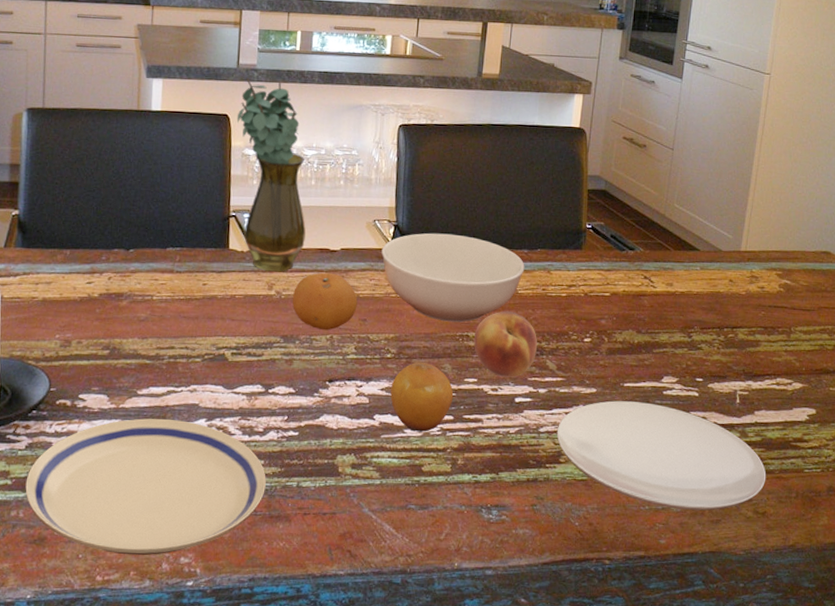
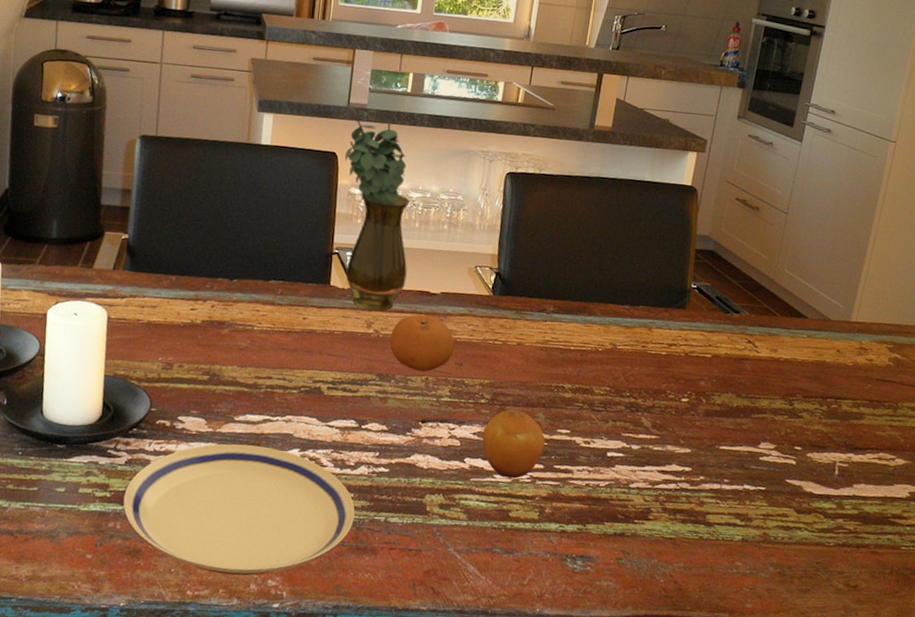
bowl: present [381,233,525,323] -> none [481,282,626,373]
fruit: present [474,311,538,378] -> none [569,365,634,432]
plate: present [556,400,767,511] -> none [647,462,861,580]

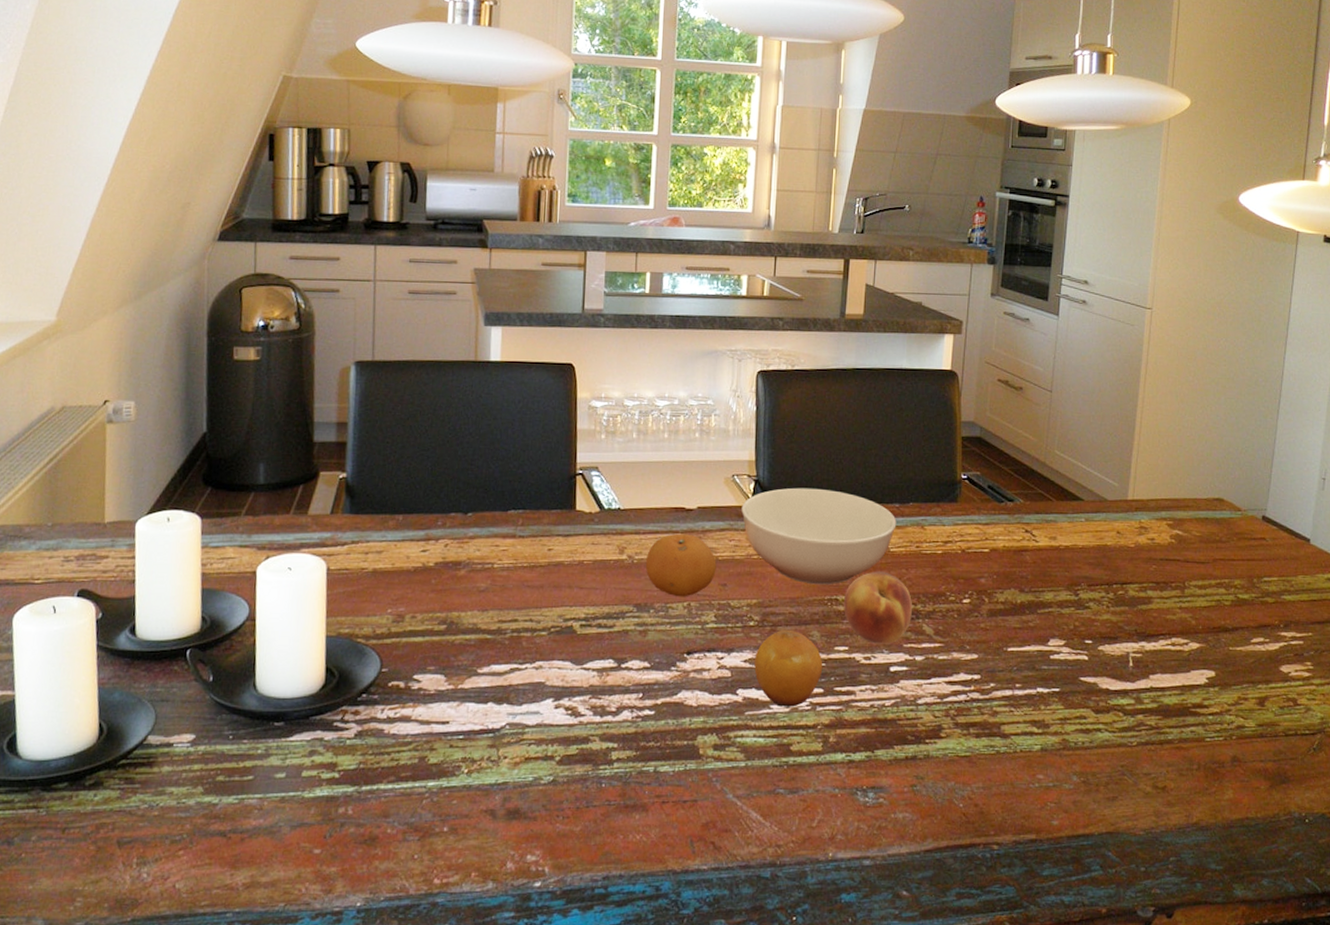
plate: present [123,444,355,576] -> none [354,699,620,854]
vase: present [344,116,410,311] -> none [582,323,660,534]
bowl: none [481,282,626,373] -> present [741,487,897,585]
fruit: none [569,365,634,432] -> present [844,571,913,644]

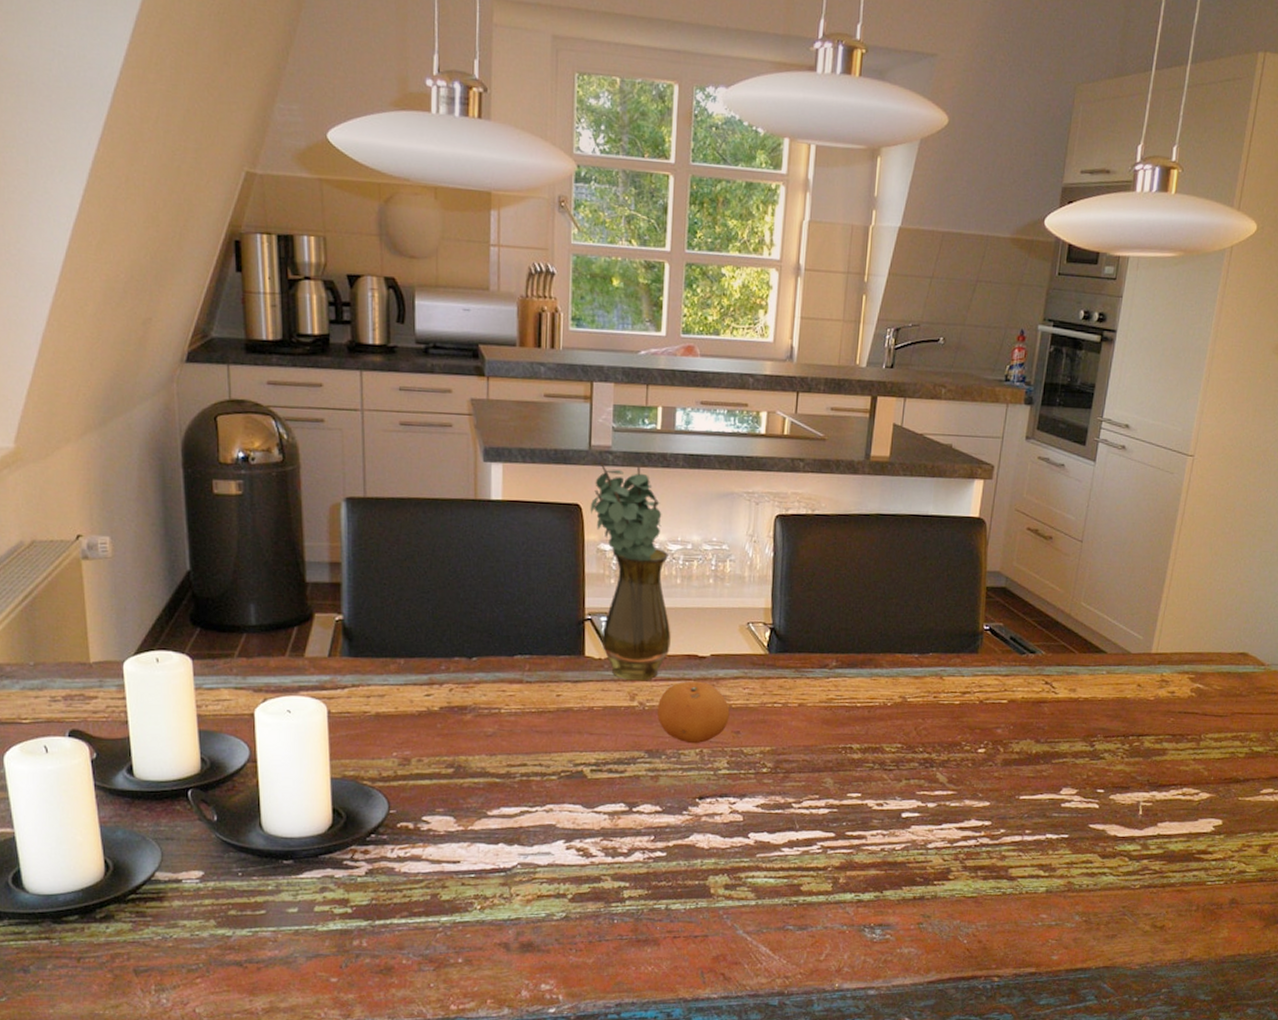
vase: none [582,323,660,534] -> present [590,461,672,681]
bowl: present [741,487,897,585] -> none [756,636,915,734]
fruit: present [754,629,823,707] -> none [766,776,835,850]
fruit: present [844,571,913,644] -> none [858,721,928,792]

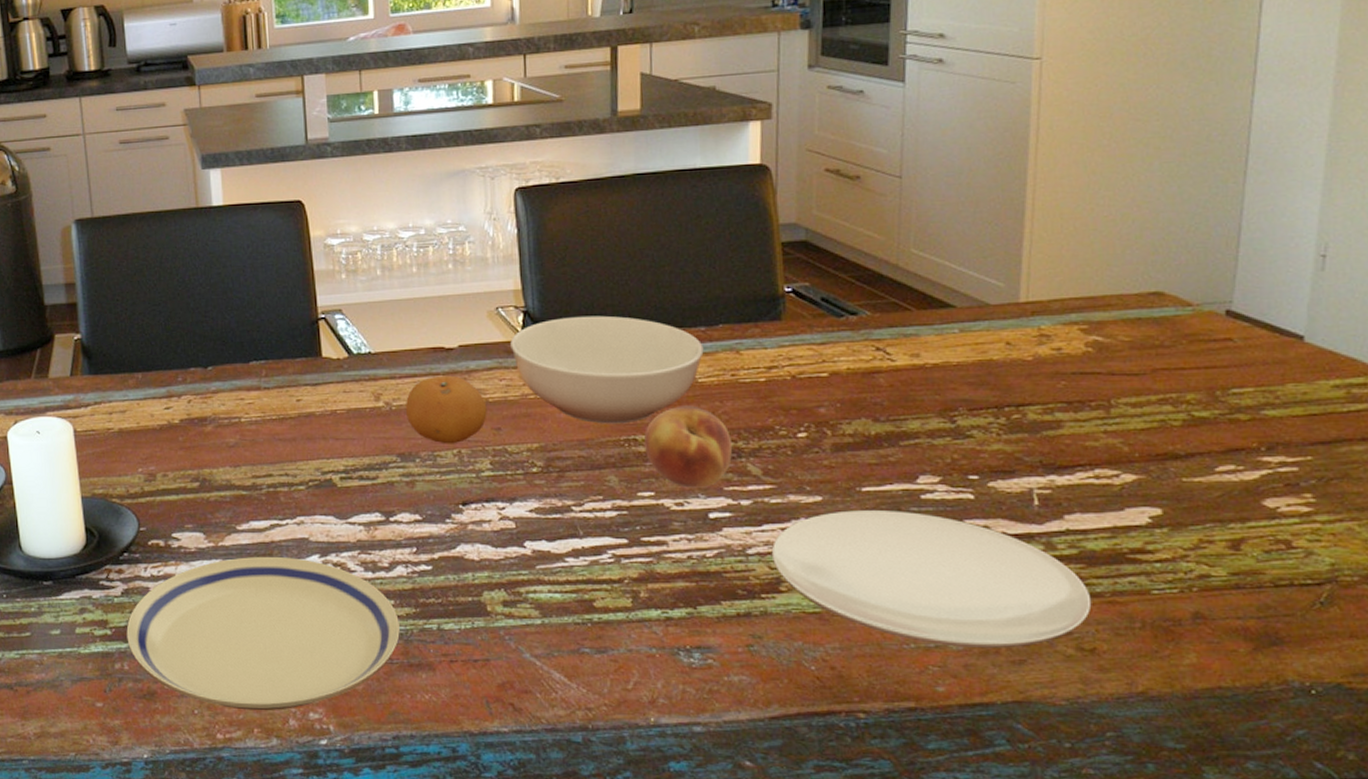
plate: none [367,840,632,984] -> present [126,556,400,711]
vase: present [590,461,672,681] -> none [312,154,414,380]
bowl: none [756,636,915,734] -> present [510,315,704,424]
fruit: none [858,721,928,792] -> present [644,405,733,488]
plate: none [946,814,1167,926] -> present [771,510,1092,648]

